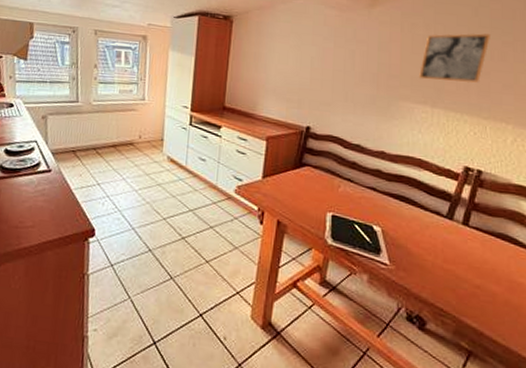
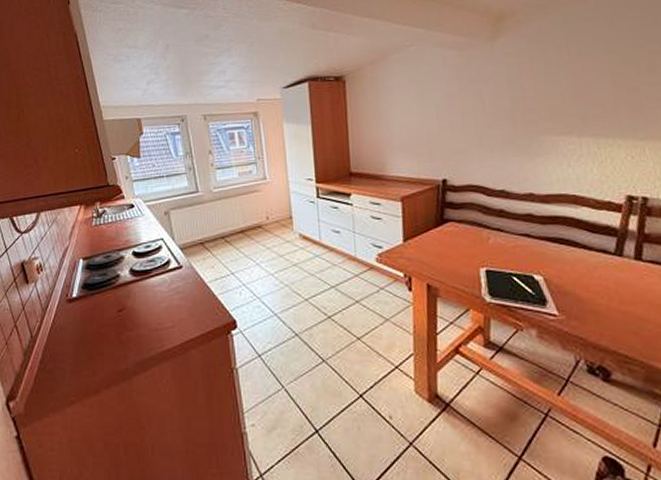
wall art: present [419,33,490,83] -> none [558,46,633,108]

